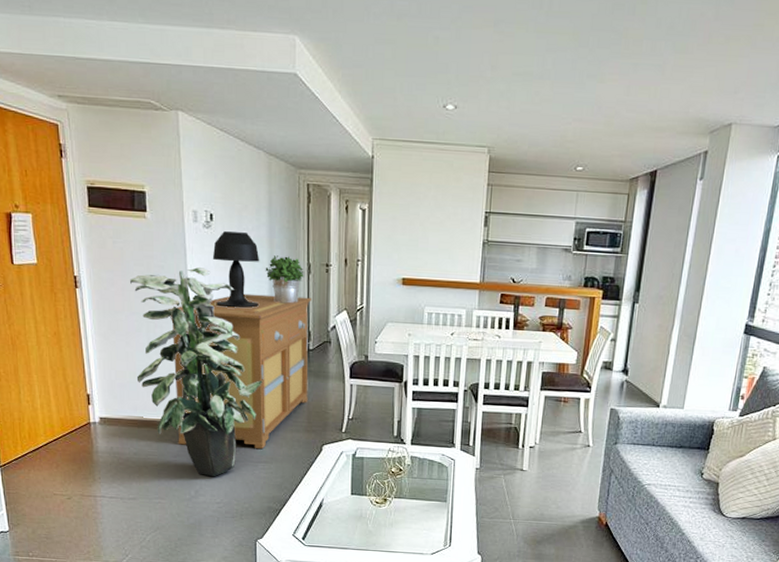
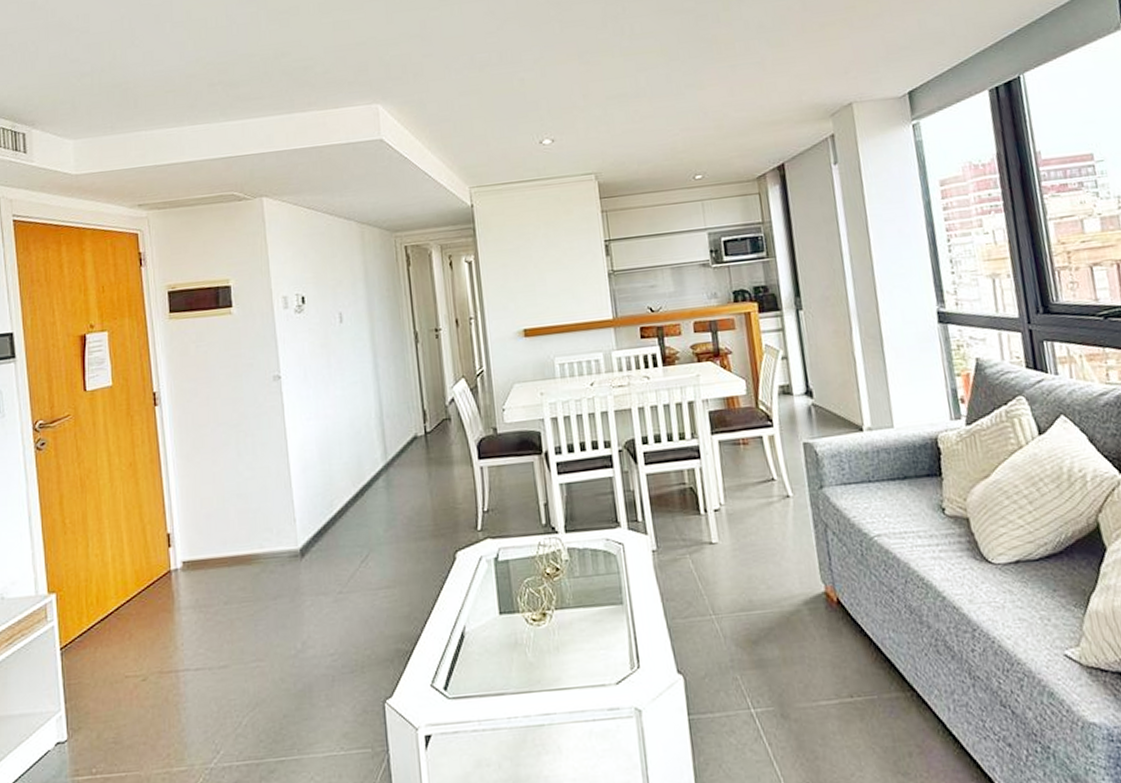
indoor plant: present [130,267,263,476] -> none [216,357,375,619]
sideboard: present [165,293,311,449] -> none [256,370,432,582]
table lamp: present [212,231,260,309] -> none [306,310,363,400]
potted plant: present [265,255,304,304] -> none [367,328,412,383]

